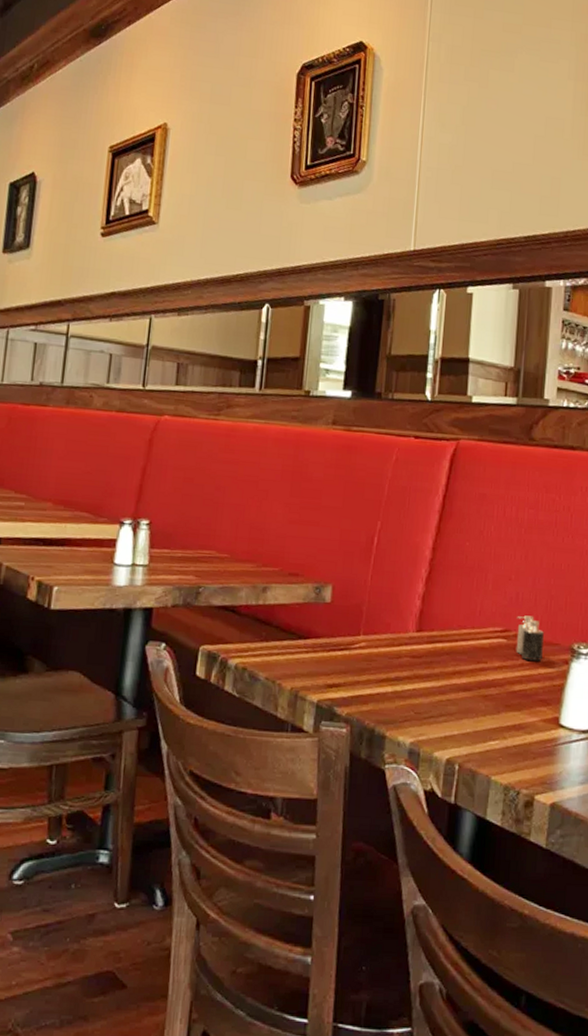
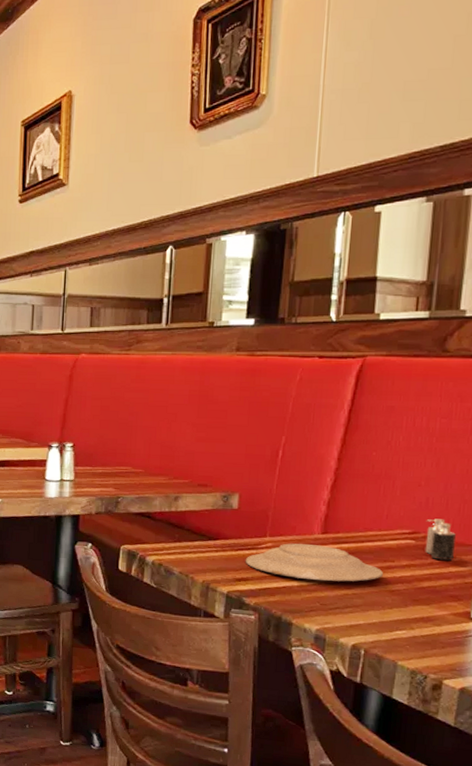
plate: none [337,642,476,687] -> present [245,543,383,582]

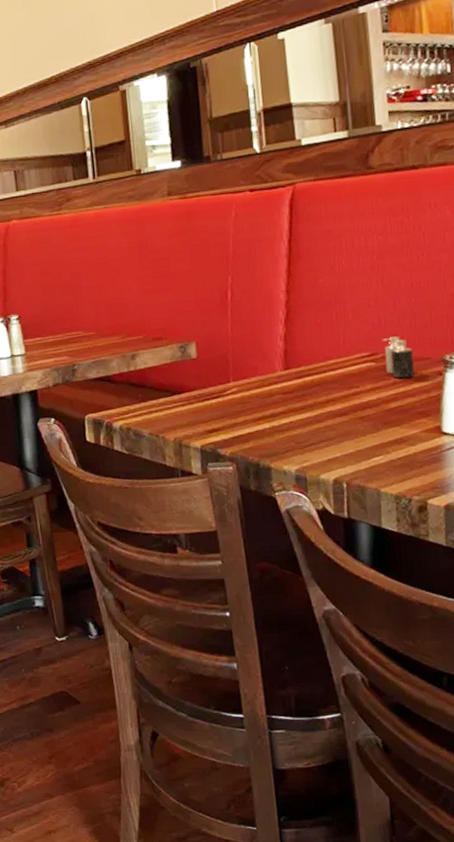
plate: present [245,543,383,582] -> none [213,382,350,421]

